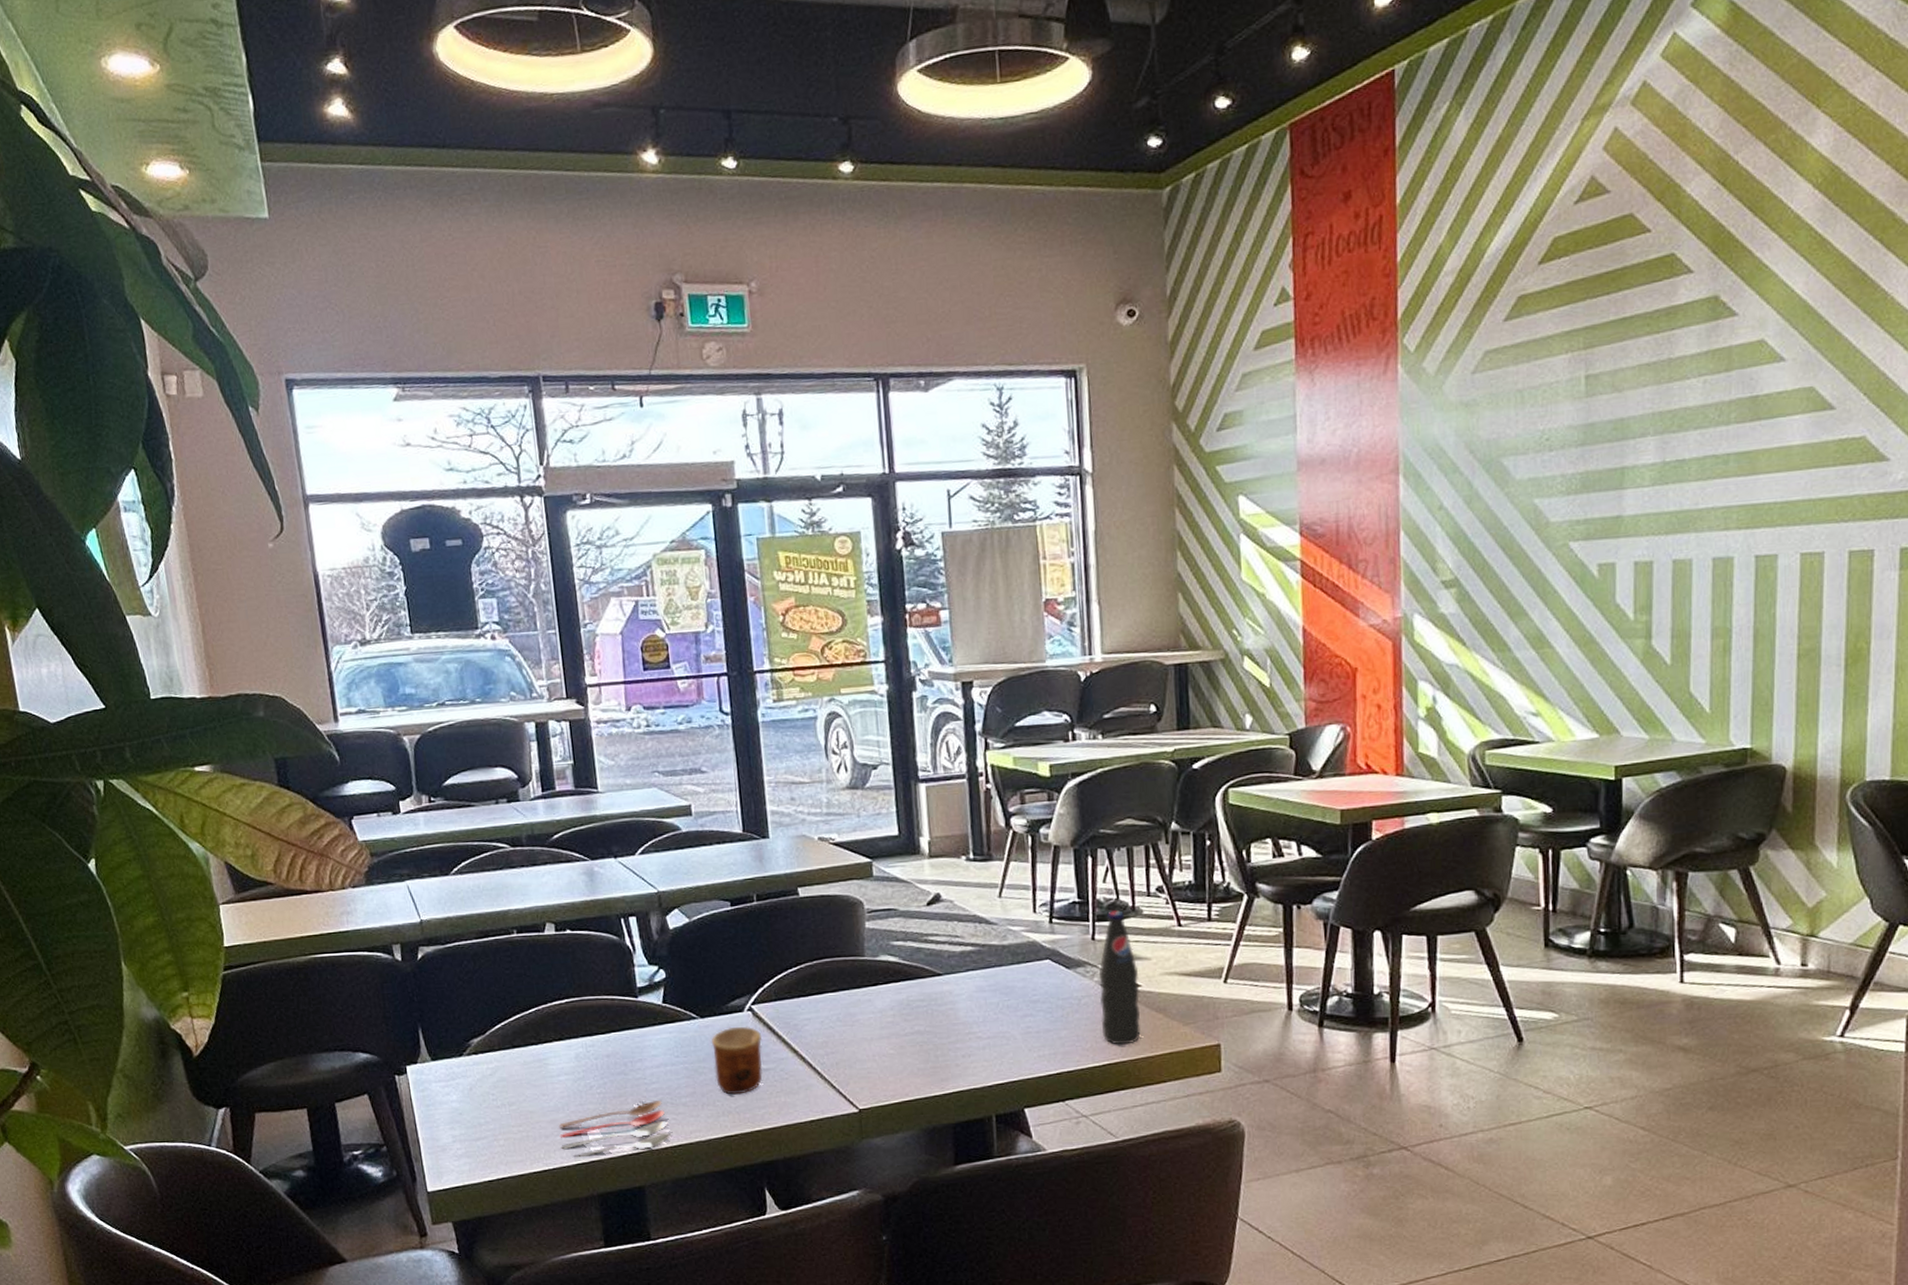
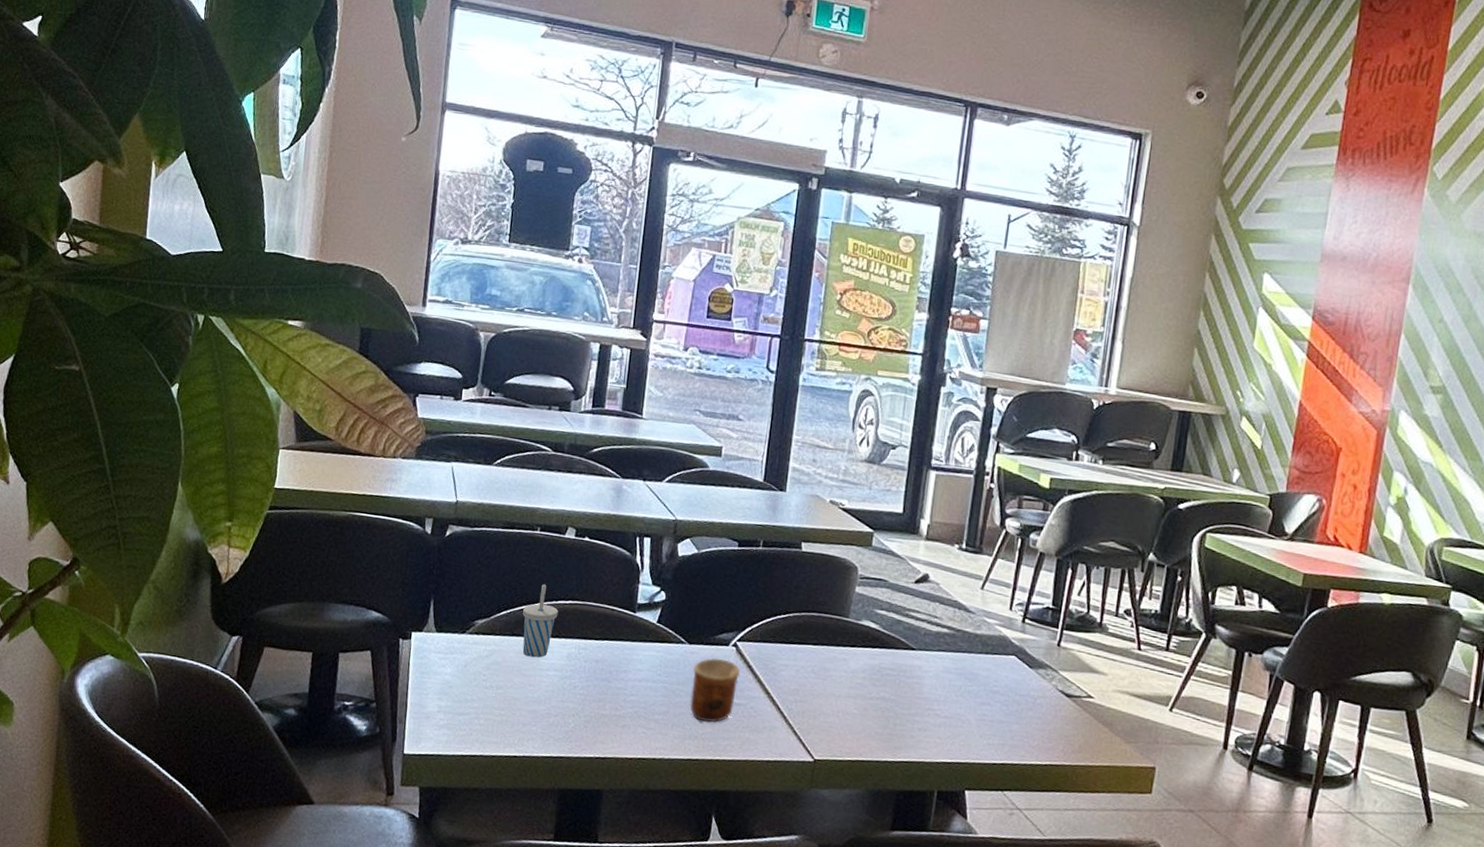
cup: none [518,987,556,1066] -> present [522,584,559,658]
cooking utensil: present [558,1101,672,1158] -> none [535,711,639,756]
bottle: present [1099,910,1141,1045] -> none [1050,623,1094,750]

